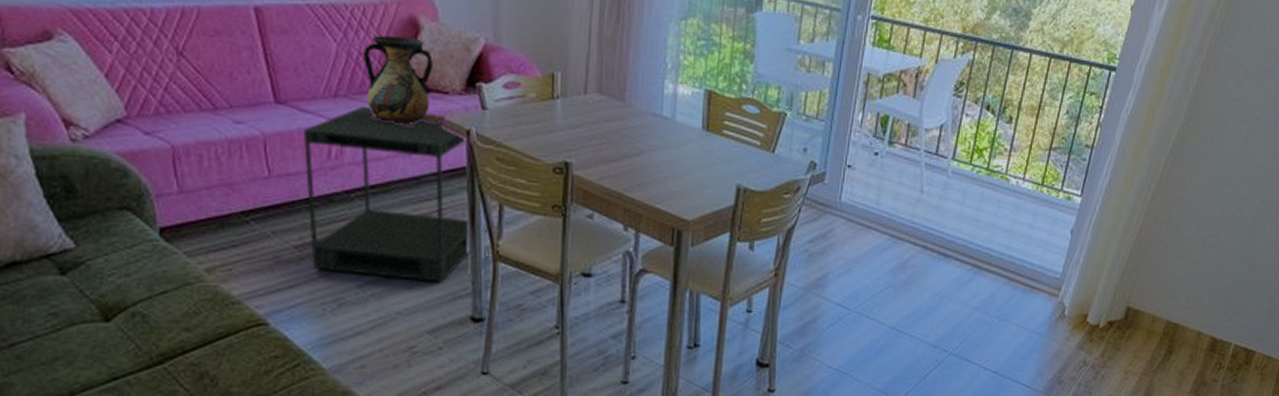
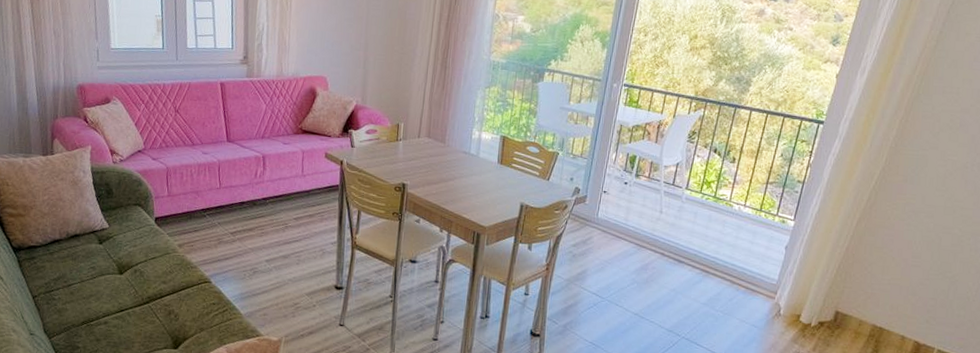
side table: present [304,105,472,282] -> none [240,144,341,261]
vase: present [362,35,444,127] -> none [280,99,327,158]

